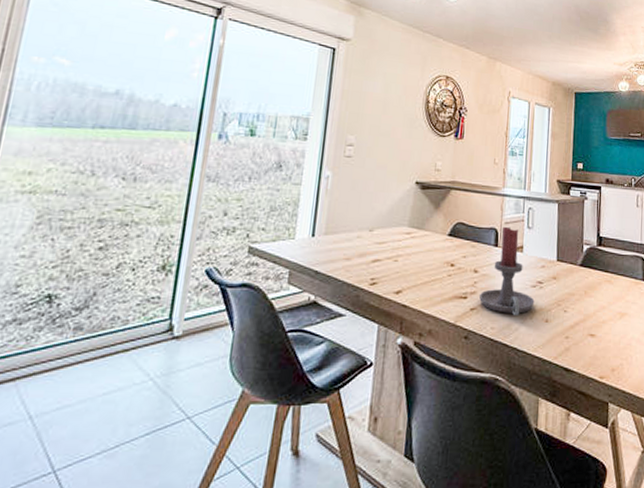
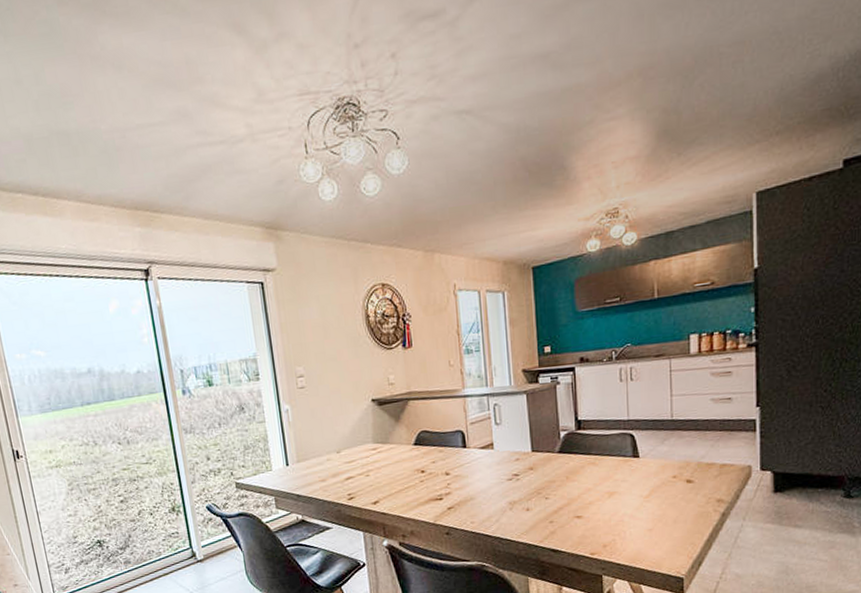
candle holder: present [479,226,535,316] -> none [455,426,513,509]

